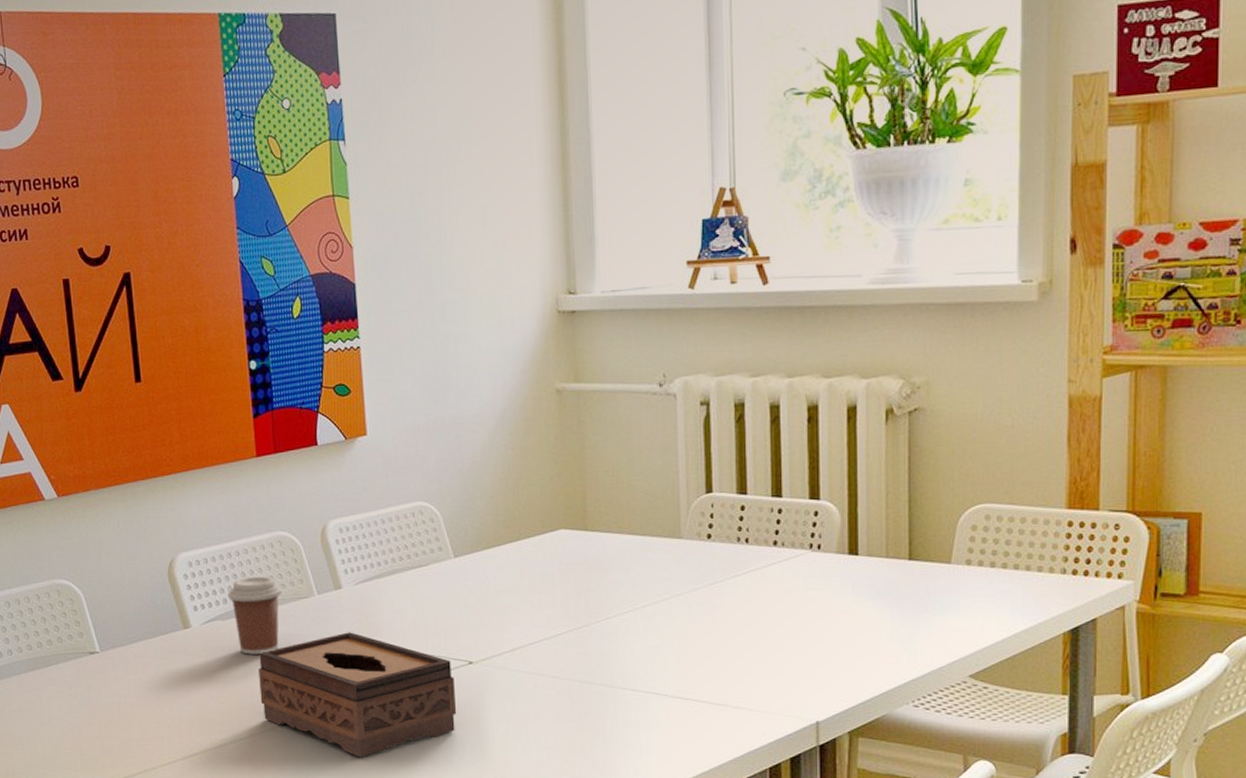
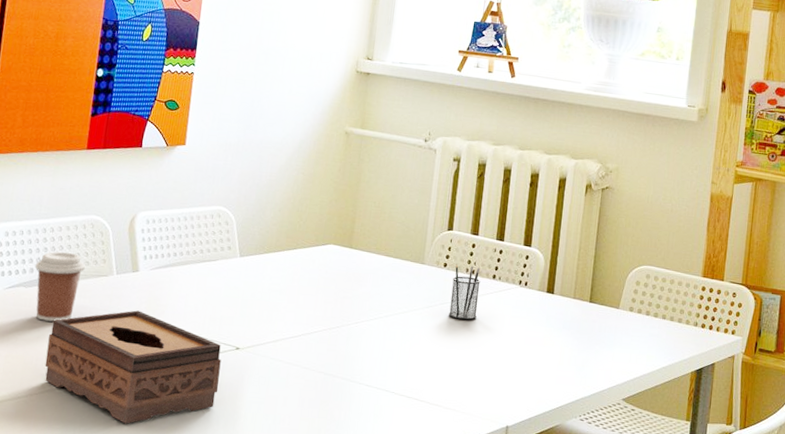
pencil holder: none [721,532,759,600] -> present [449,263,481,320]

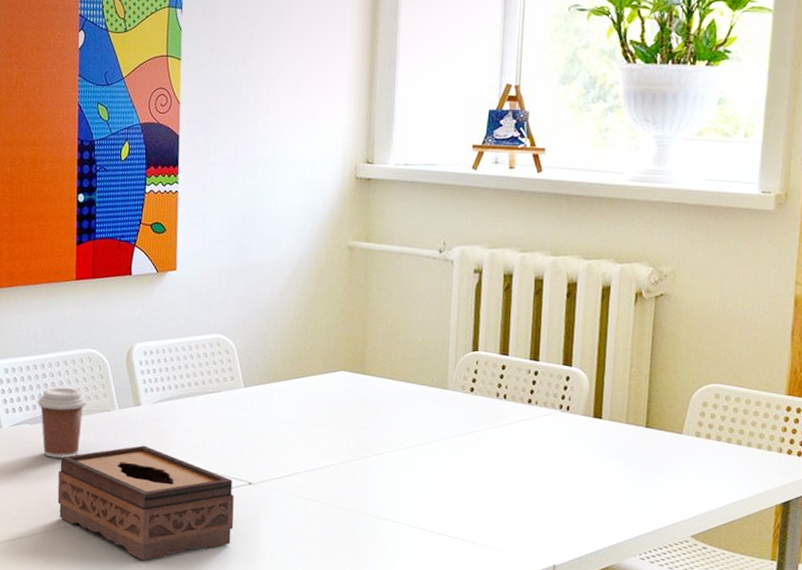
pencil holder: present [449,263,481,320] -> none [479,387,514,450]

